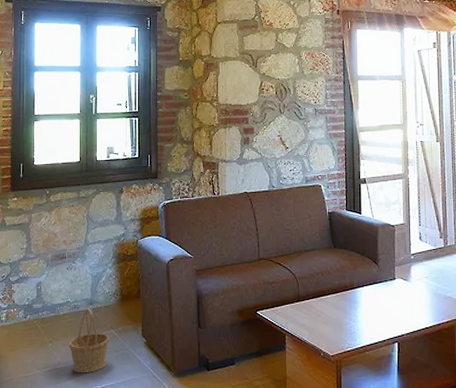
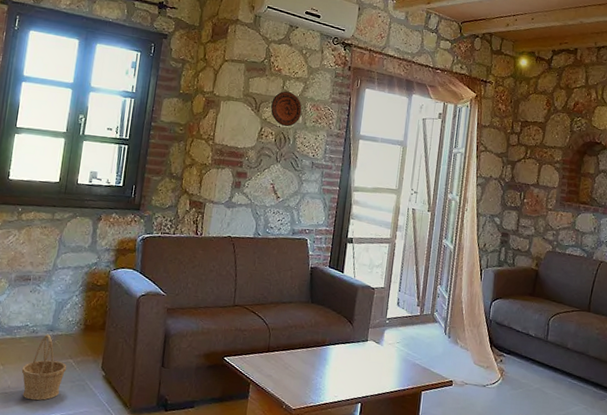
decorative plate: none [267,43,298,78] -> present [270,91,302,127]

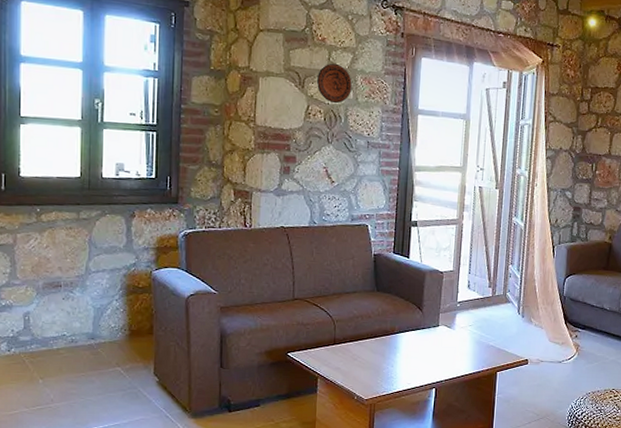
basket: present [21,334,67,401] -> none [64,343,115,413]

